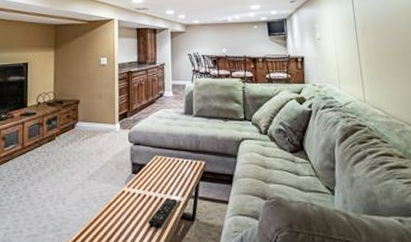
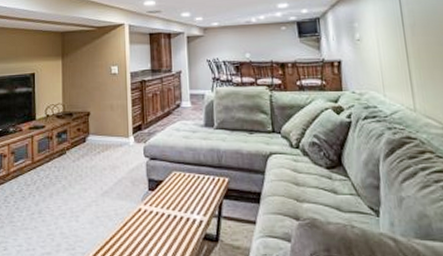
remote control: present [148,198,178,227] -> none [167,217,199,248]

